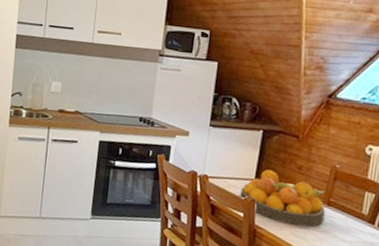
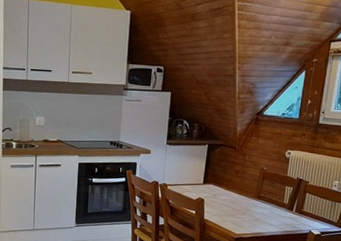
fruit bowl: present [240,169,326,228] -> none [192,175,257,218]

